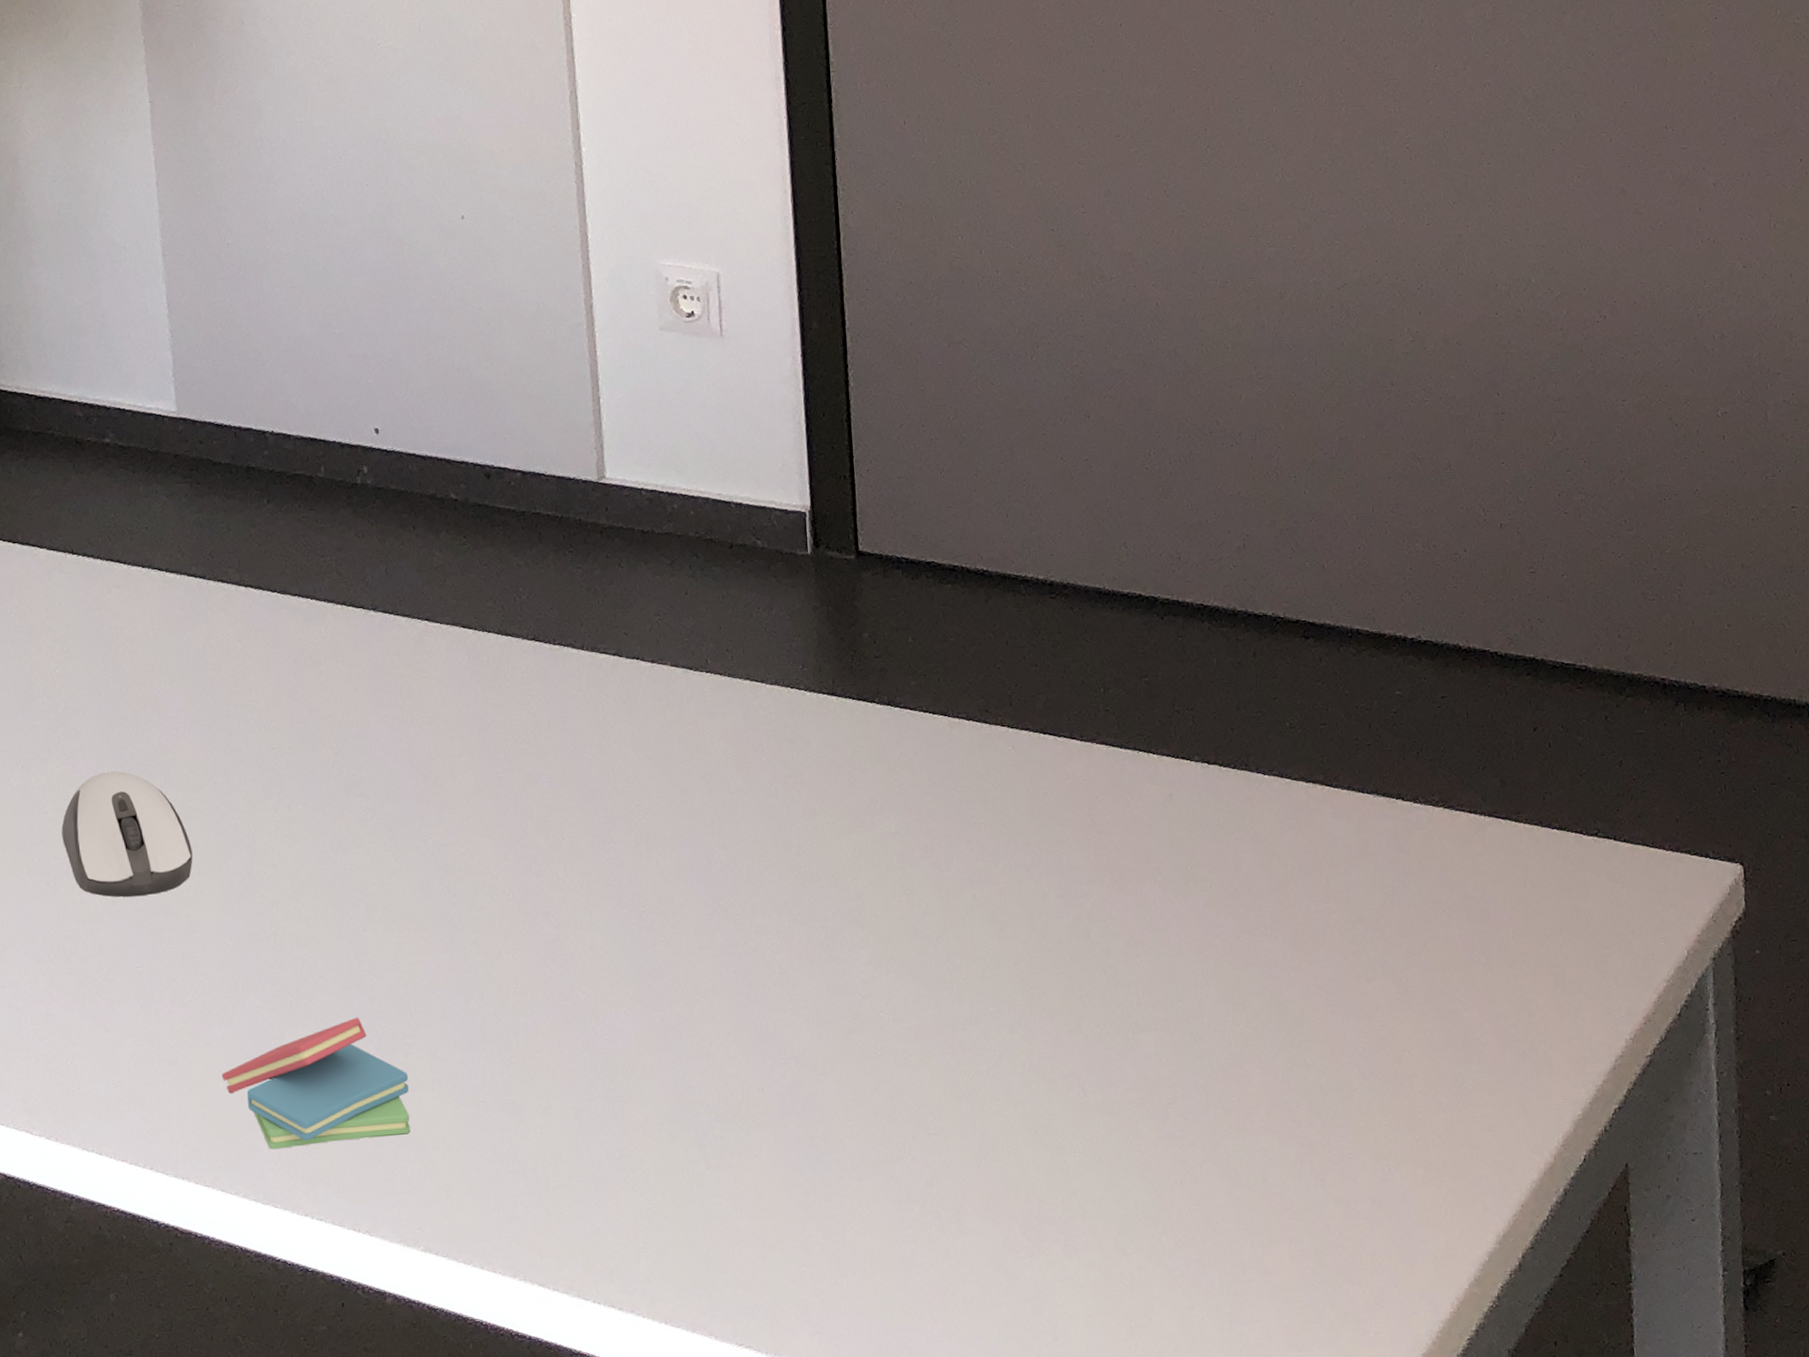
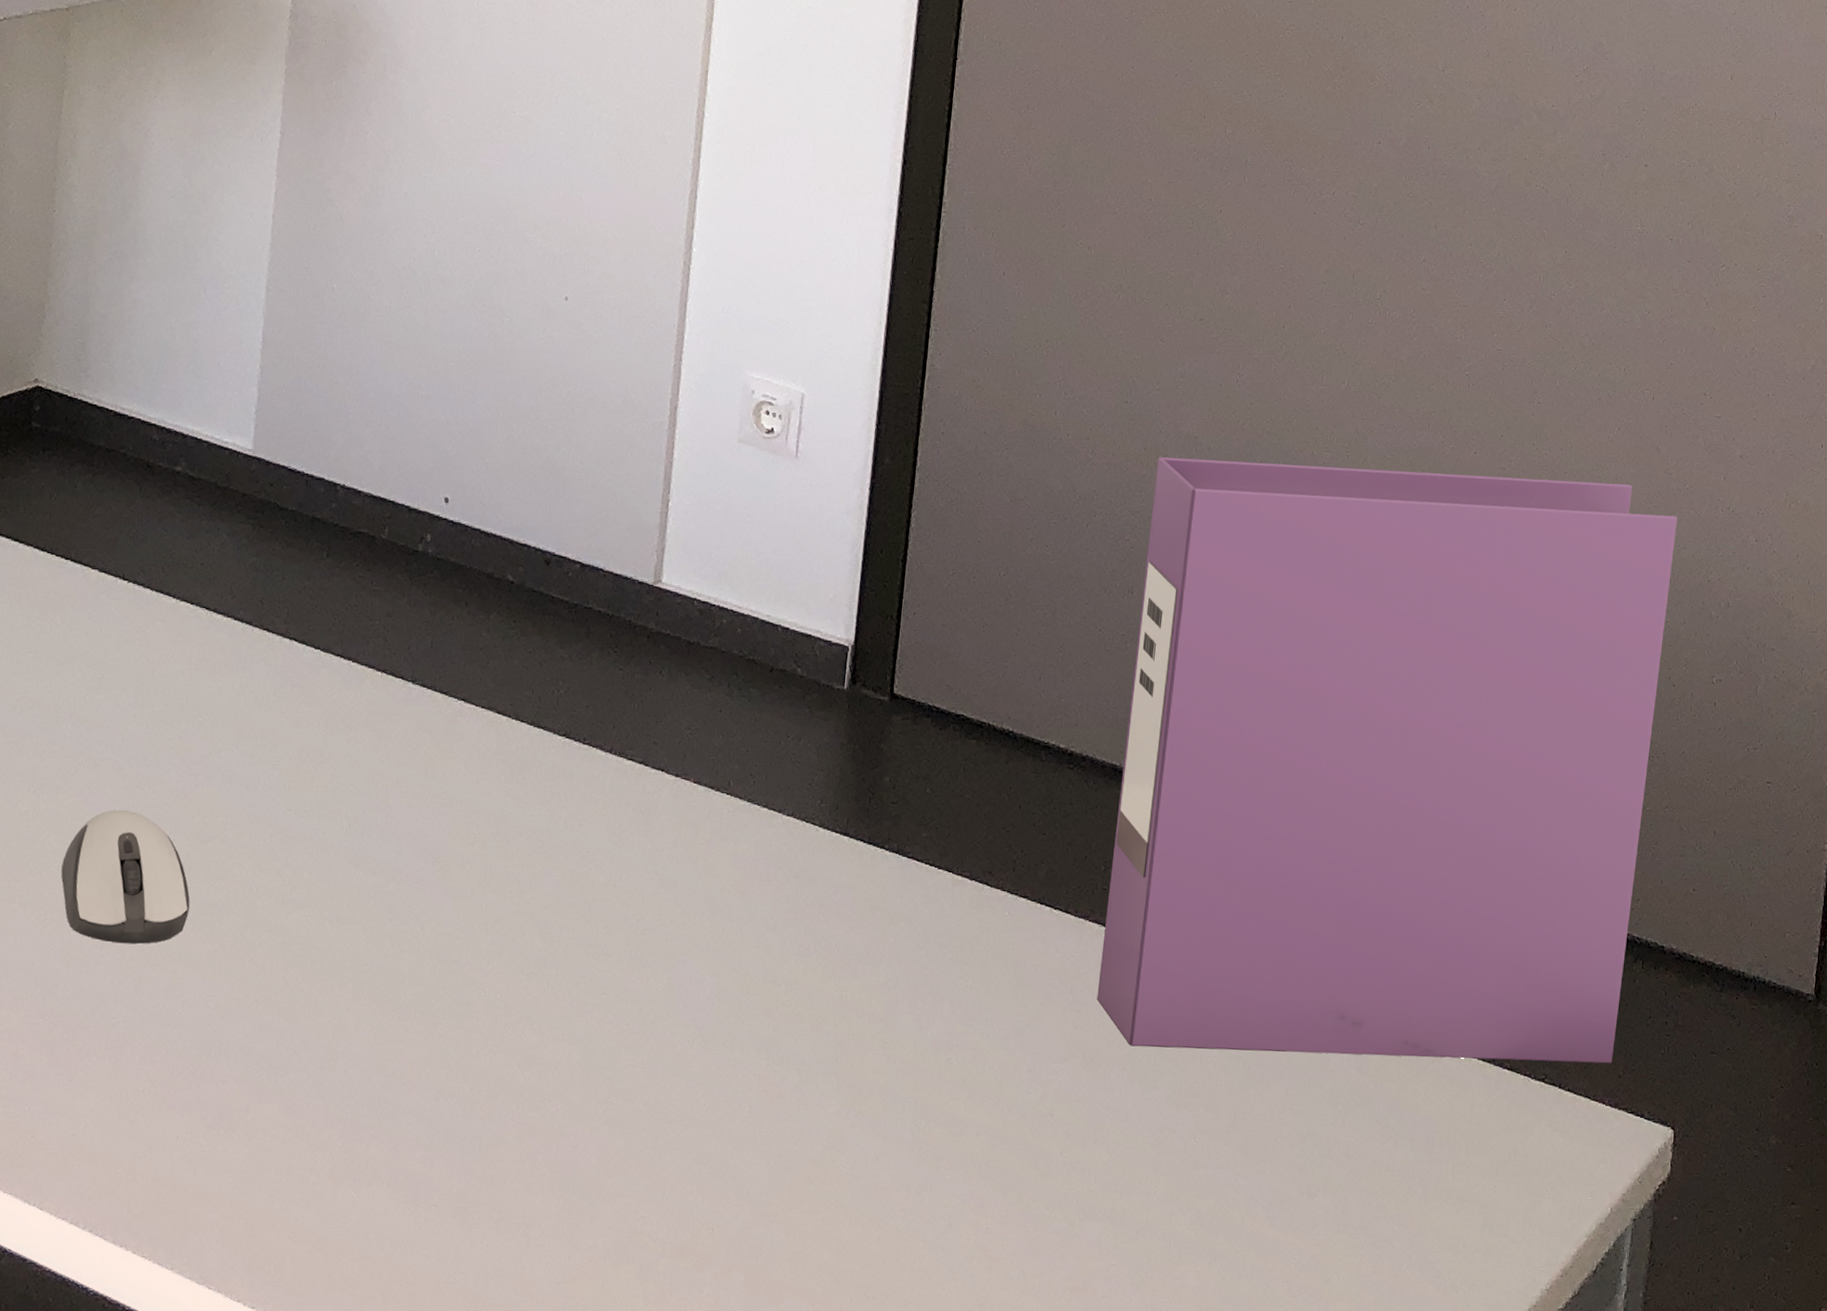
sticky notes: present [221,1017,410,1150] -> none [178,1100,365,1229]
binder: none [1094,230,1667,859] -> present [1097,457,1677,1064]

